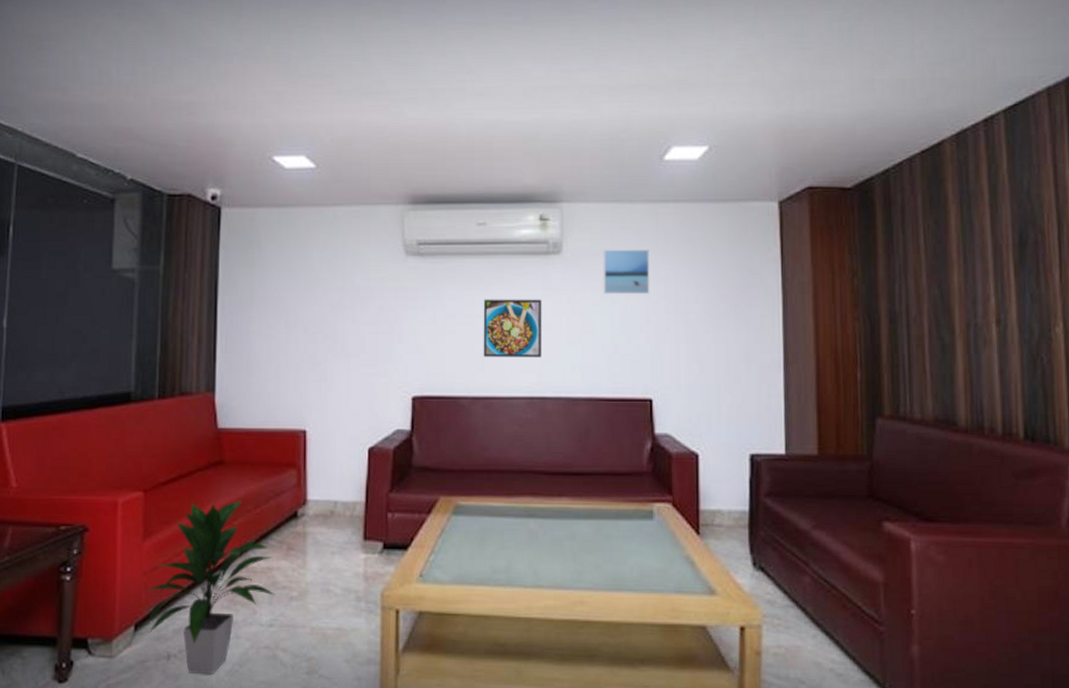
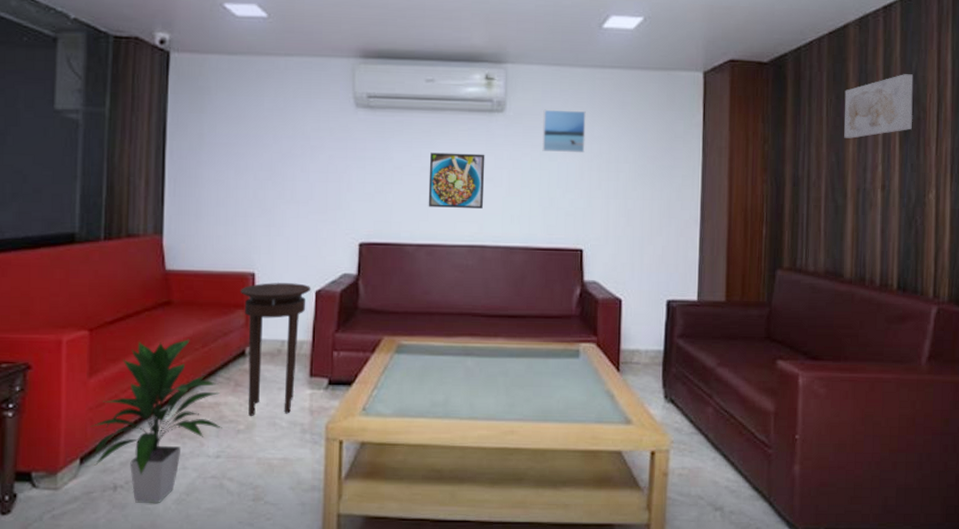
stool: none [291,440,364,583] -> present [240,283,311,417]
wall art: none [944,193,1028,268] -> present [844,74,914,139]

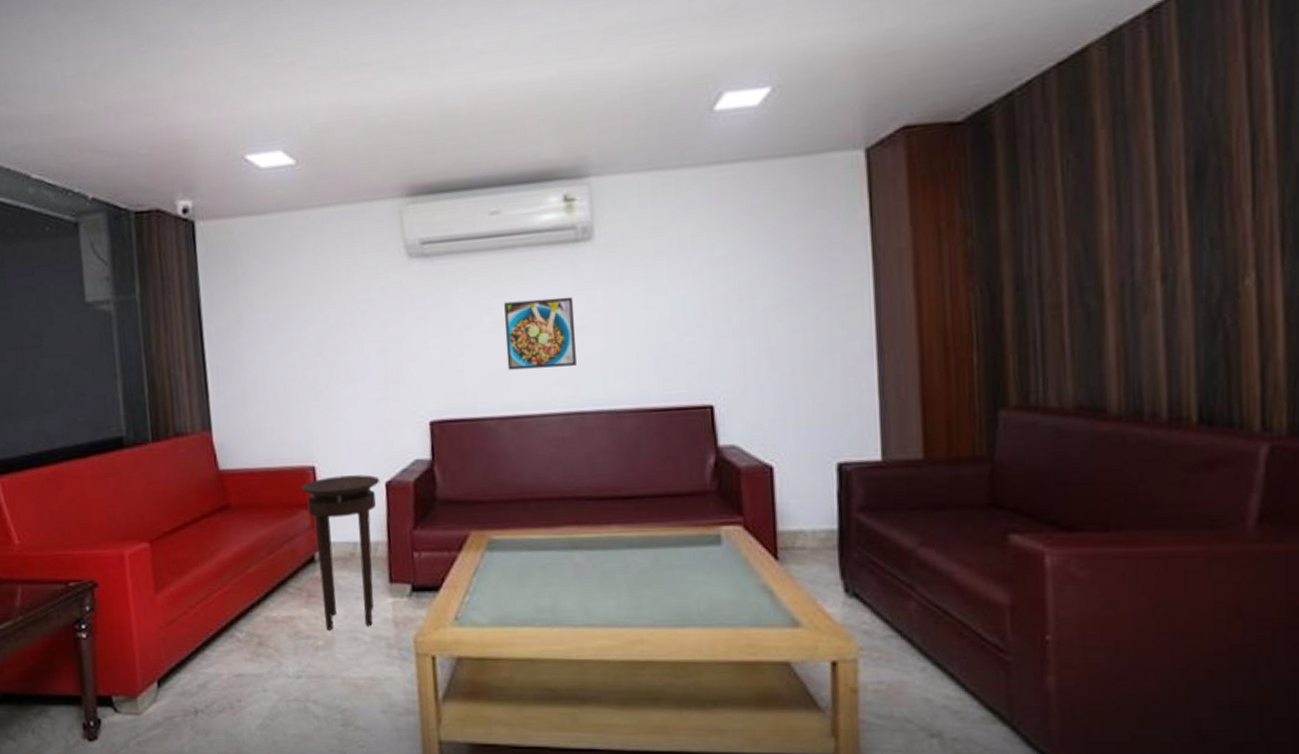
indoor plant: present [90,339,222,504] -> none [163,546,300,730]
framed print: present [542,109,586,152] -> none [643,225,705,284]
wall art: present [844,74,914,139] -> none [1090,104,1208,213]

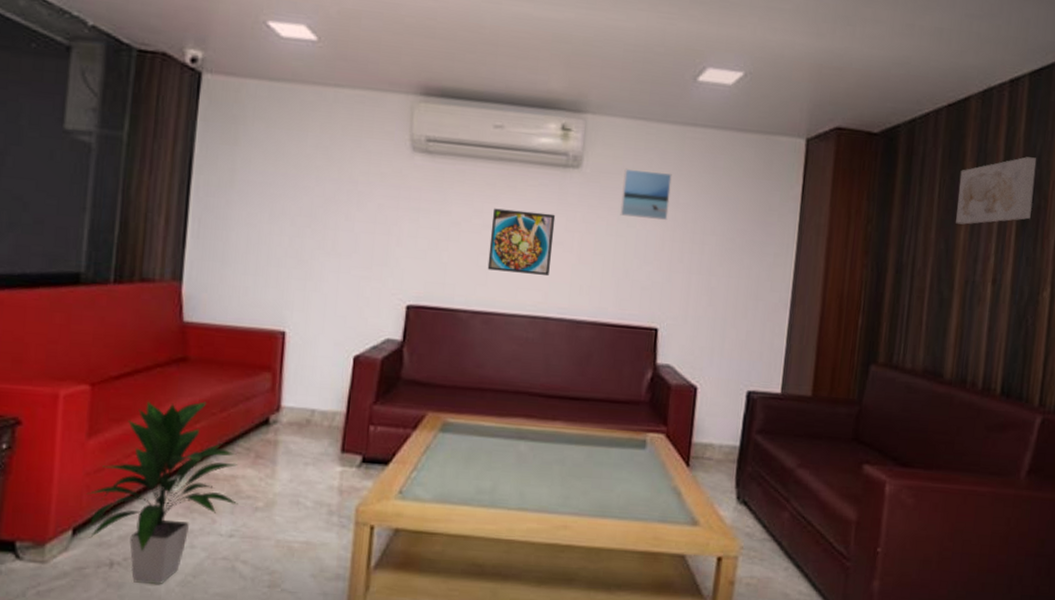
indoor plant: none [163,546,300,730] -> present [86,400,238,585]
stool: present [301,474,380,632] -> none [267,343,349,494]
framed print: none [643,225,705,284] -> present [620,168,672,220]
wall art: none [1090,104,1208,213] -> present [956,156,1037,225]

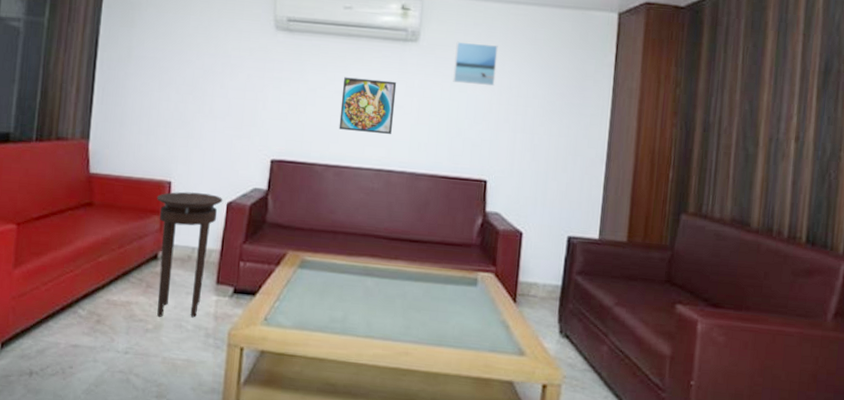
indoor plant: present [86,400,238,585] -> none [12,237,132,392]
stool: none [267,343,349,494] -> present [156,191,223,318]
wall art: present [956,156,1037,225] -> none [759,25,836,88]

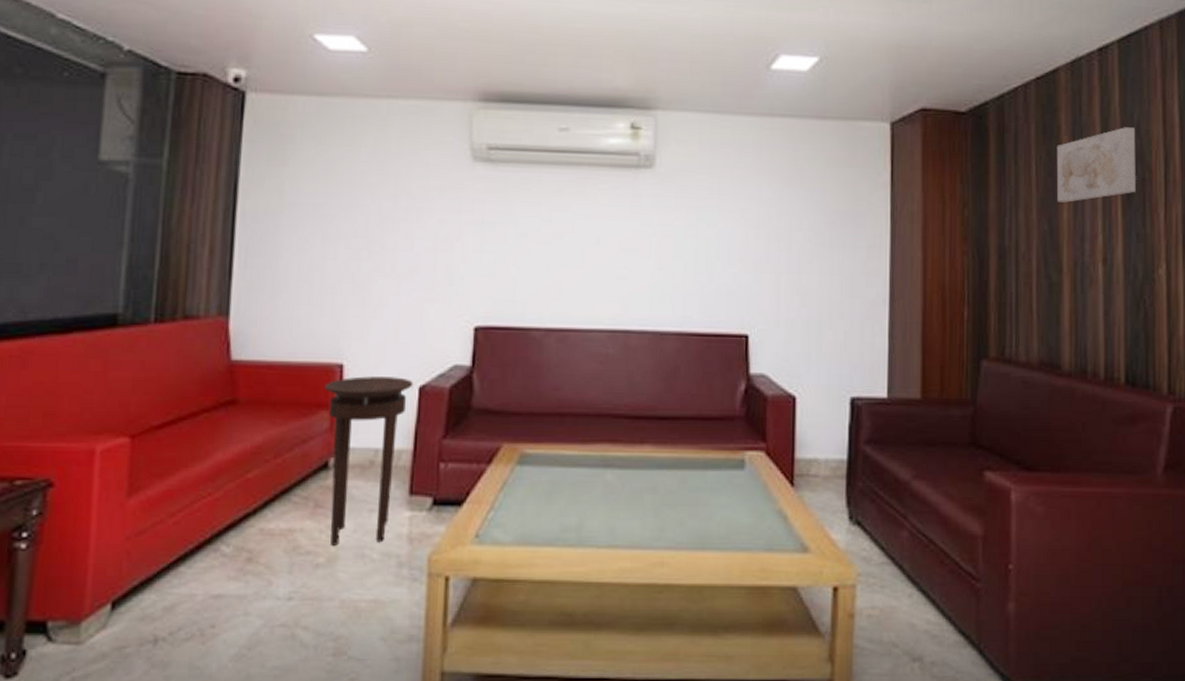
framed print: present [339,77,397,134] -> none [560,216,630,285]
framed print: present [453,41,498,86] -> none [699,165,751,217]
wall art: none [759,25,836,88] -> present [1056,127,1136,203]

